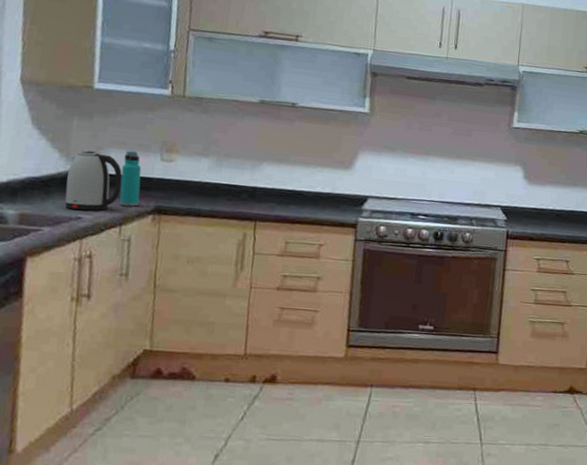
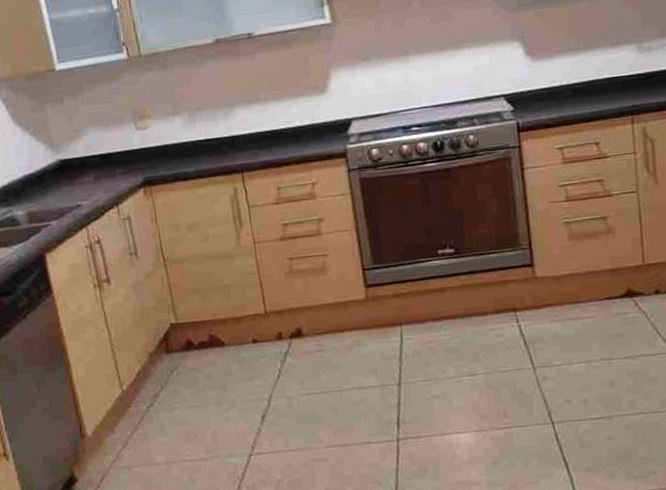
kettle: present [64,150,123,211] -> none [55,135,109,199]
water bottle: present [119,150,142,207] -> none [102,126,128,185]

